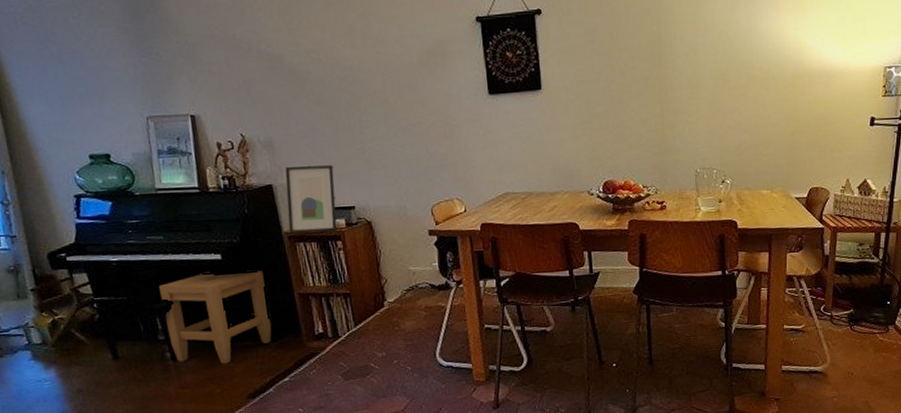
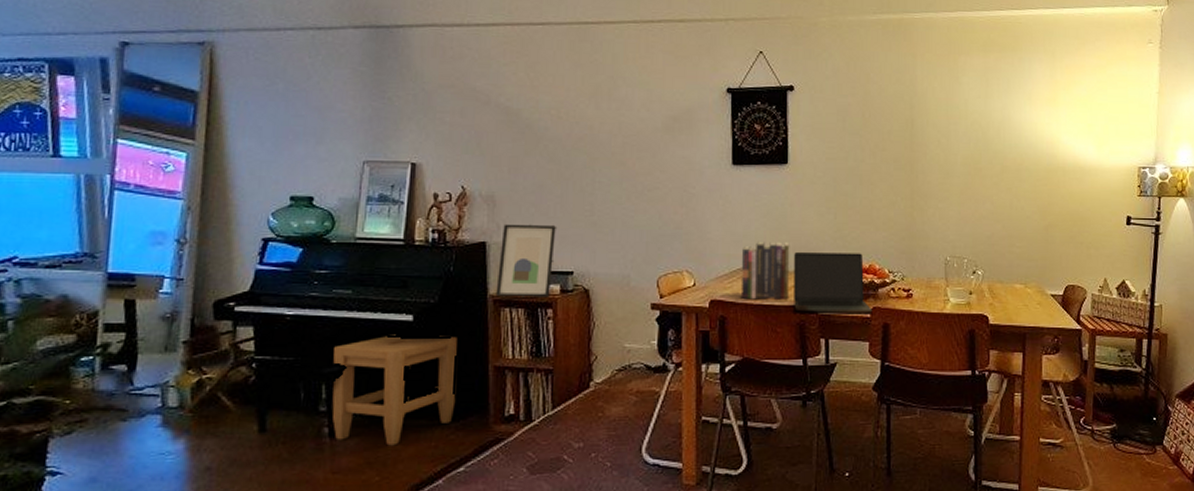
books: none [506,165,552,221] -> present [742,242,790,300]
laptop: none [554,171,630,230] -> present [794,253,873,313]

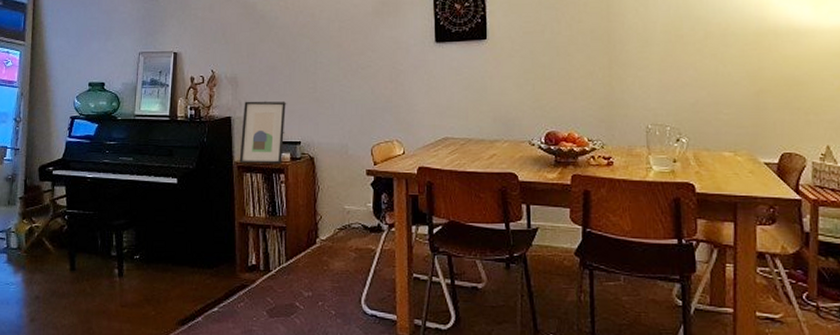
stool: present [332,334,457,446] -> none [120,194,211,287]
books: present [742,242,790,300] -> none [446,113,491,167]
laptop: present [794,253,873,313] -> none [495,122,573,180]

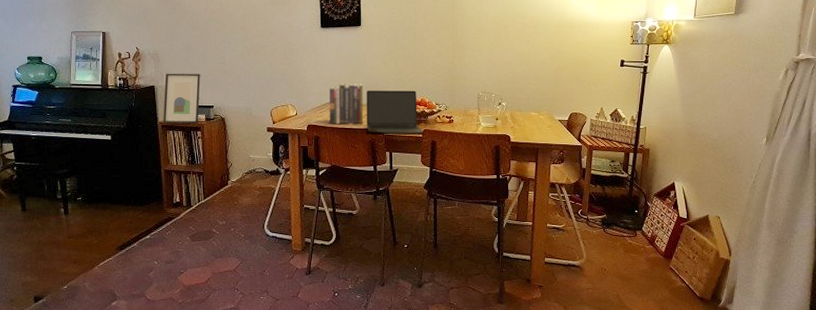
books: none [446,113,491,167] -> present [330,83,364,125]
laptop: none [495,122,573,180] -> present [367,90,424,134]

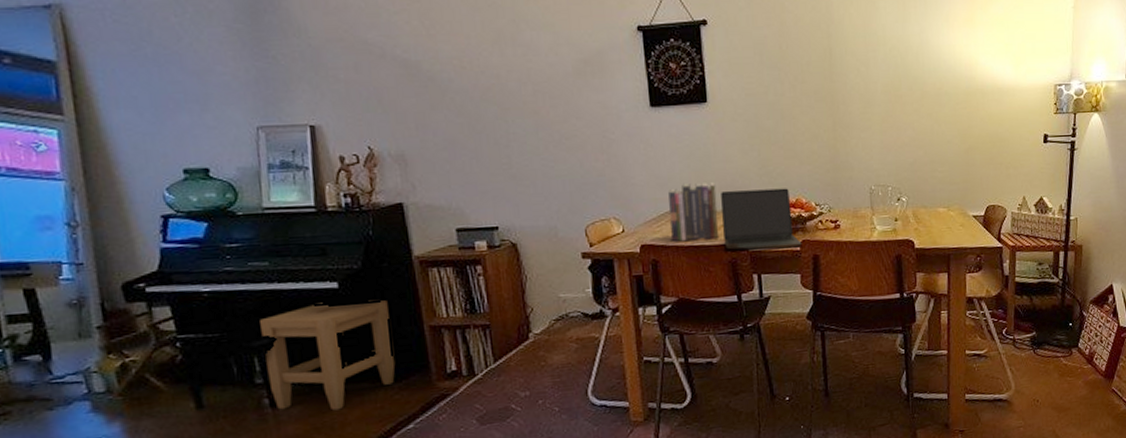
stool: none [63,148,142,221] -> present [260,299,396,411]
picture frame: present [163,73,201,124] -> none [418,180,477,257]

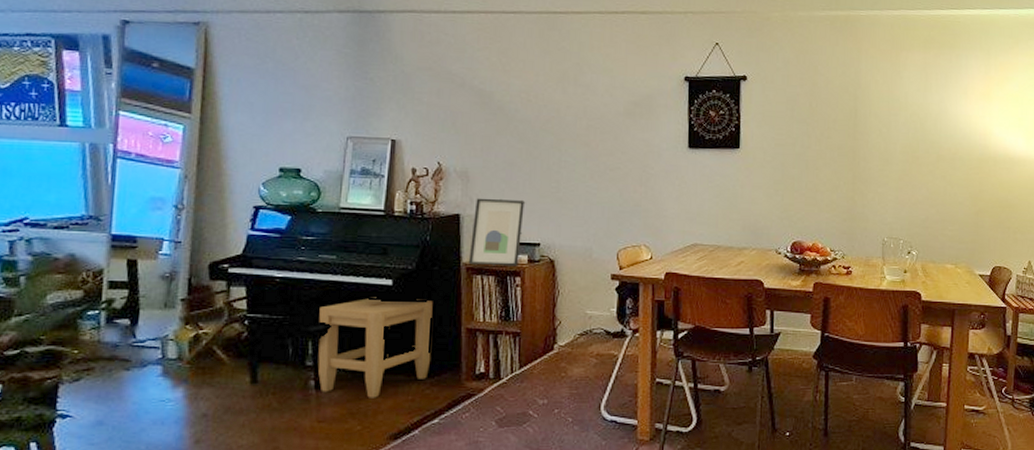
picture frame: none [418,180,477,257] -> present [468,198,526,266]
books: present [668,182,719,242] -> none [695,220,740,274]
laptop: present [721,188,802,251] -> none [742,231,815,287]

